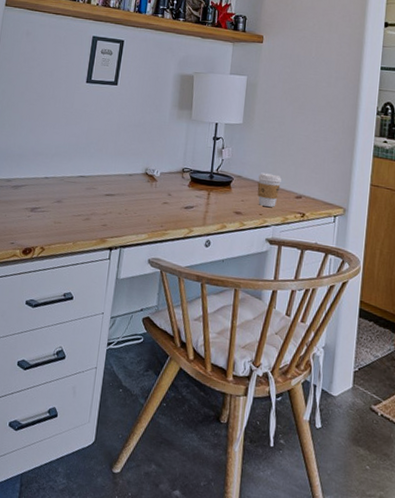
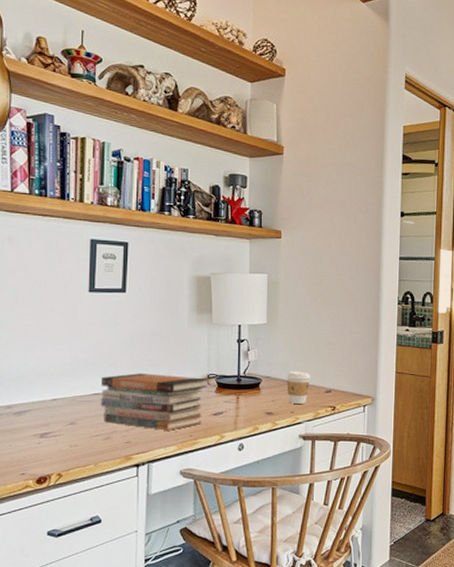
book stack: none [84,160,182,219] -> present [100,373,208,431]

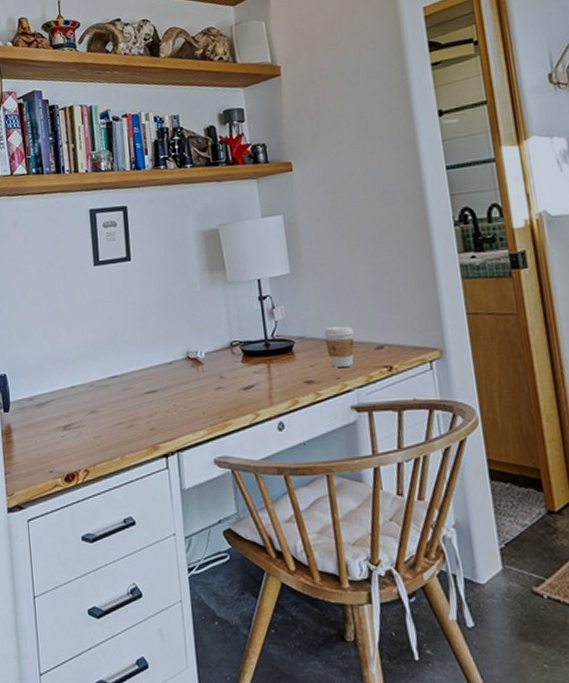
book stack: present [100,373,208,431] -> none [116,347,232,413]

